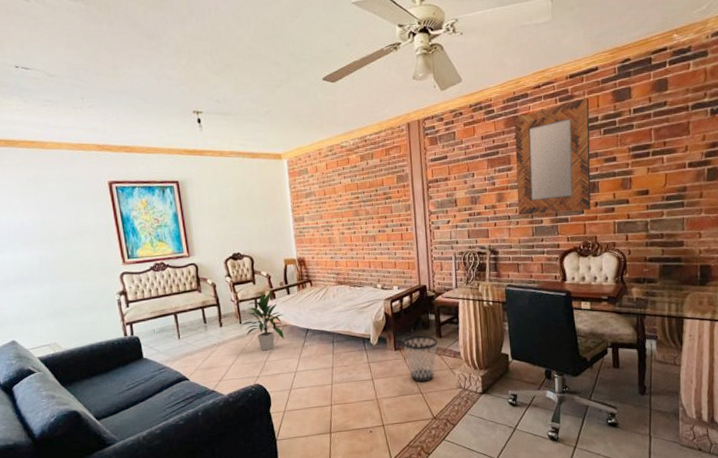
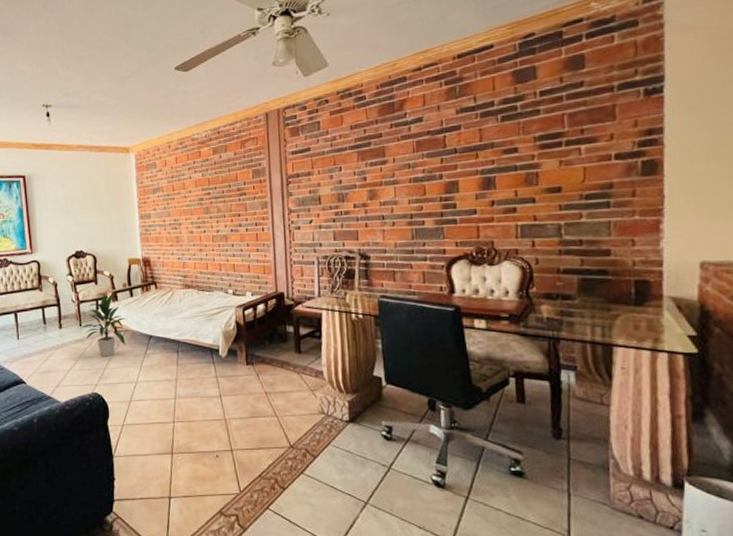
wastebasket: present [402,335,438,383] -> none [255,349,297,404]
home mirror: present [514,98,591,216] -> none [389,80,486,216]

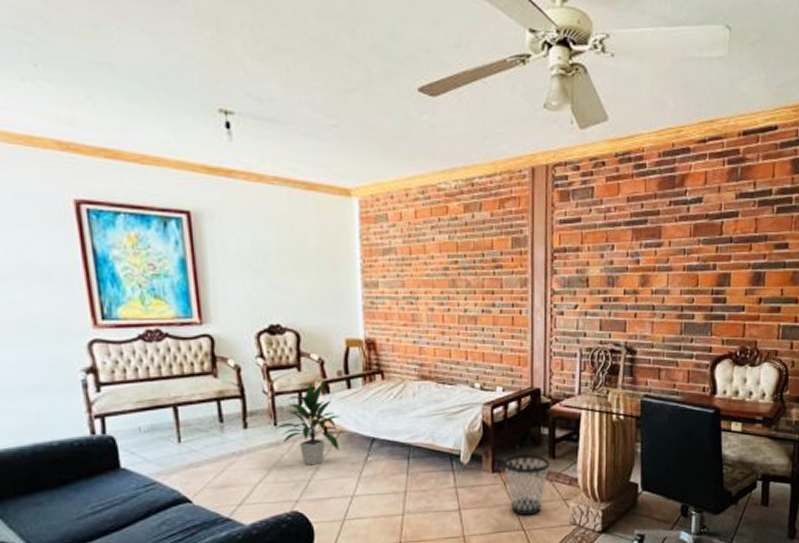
wastebasket: none [255,349,297,404] -> present [504,454,550,516]

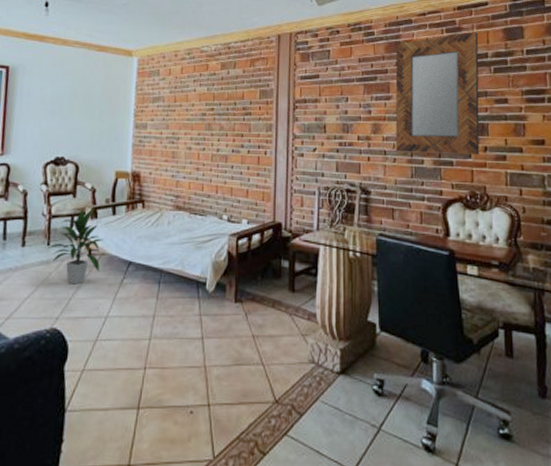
wastebasket: present [504,454,550,516] -> none [246,286,289,350]
home mirror: none [665,163,764,307] -> present [395,32,480,154]

